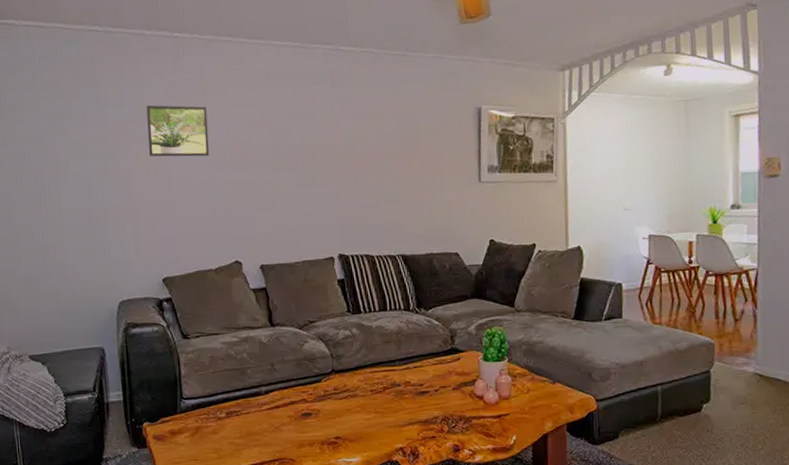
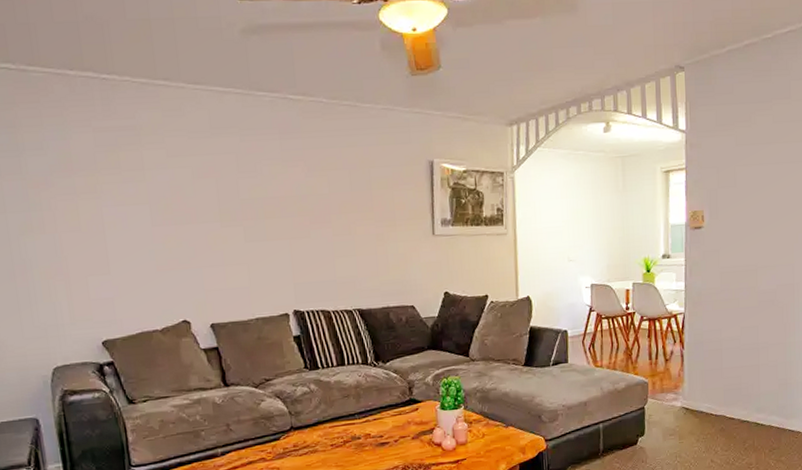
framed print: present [146,104,210,157] -> none [73,153,149,211]

